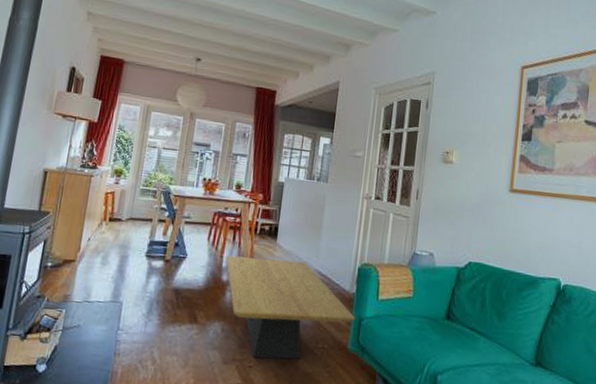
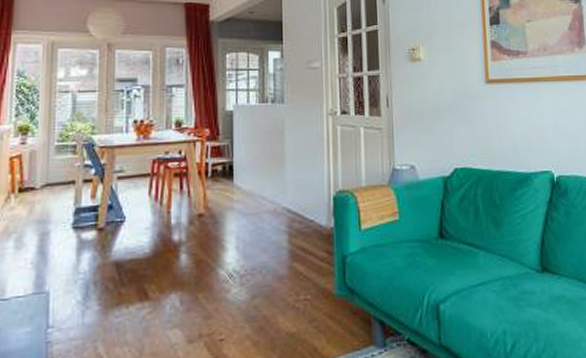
coffee table: present [226,255,355,359] -> none [175,201,338,329]

